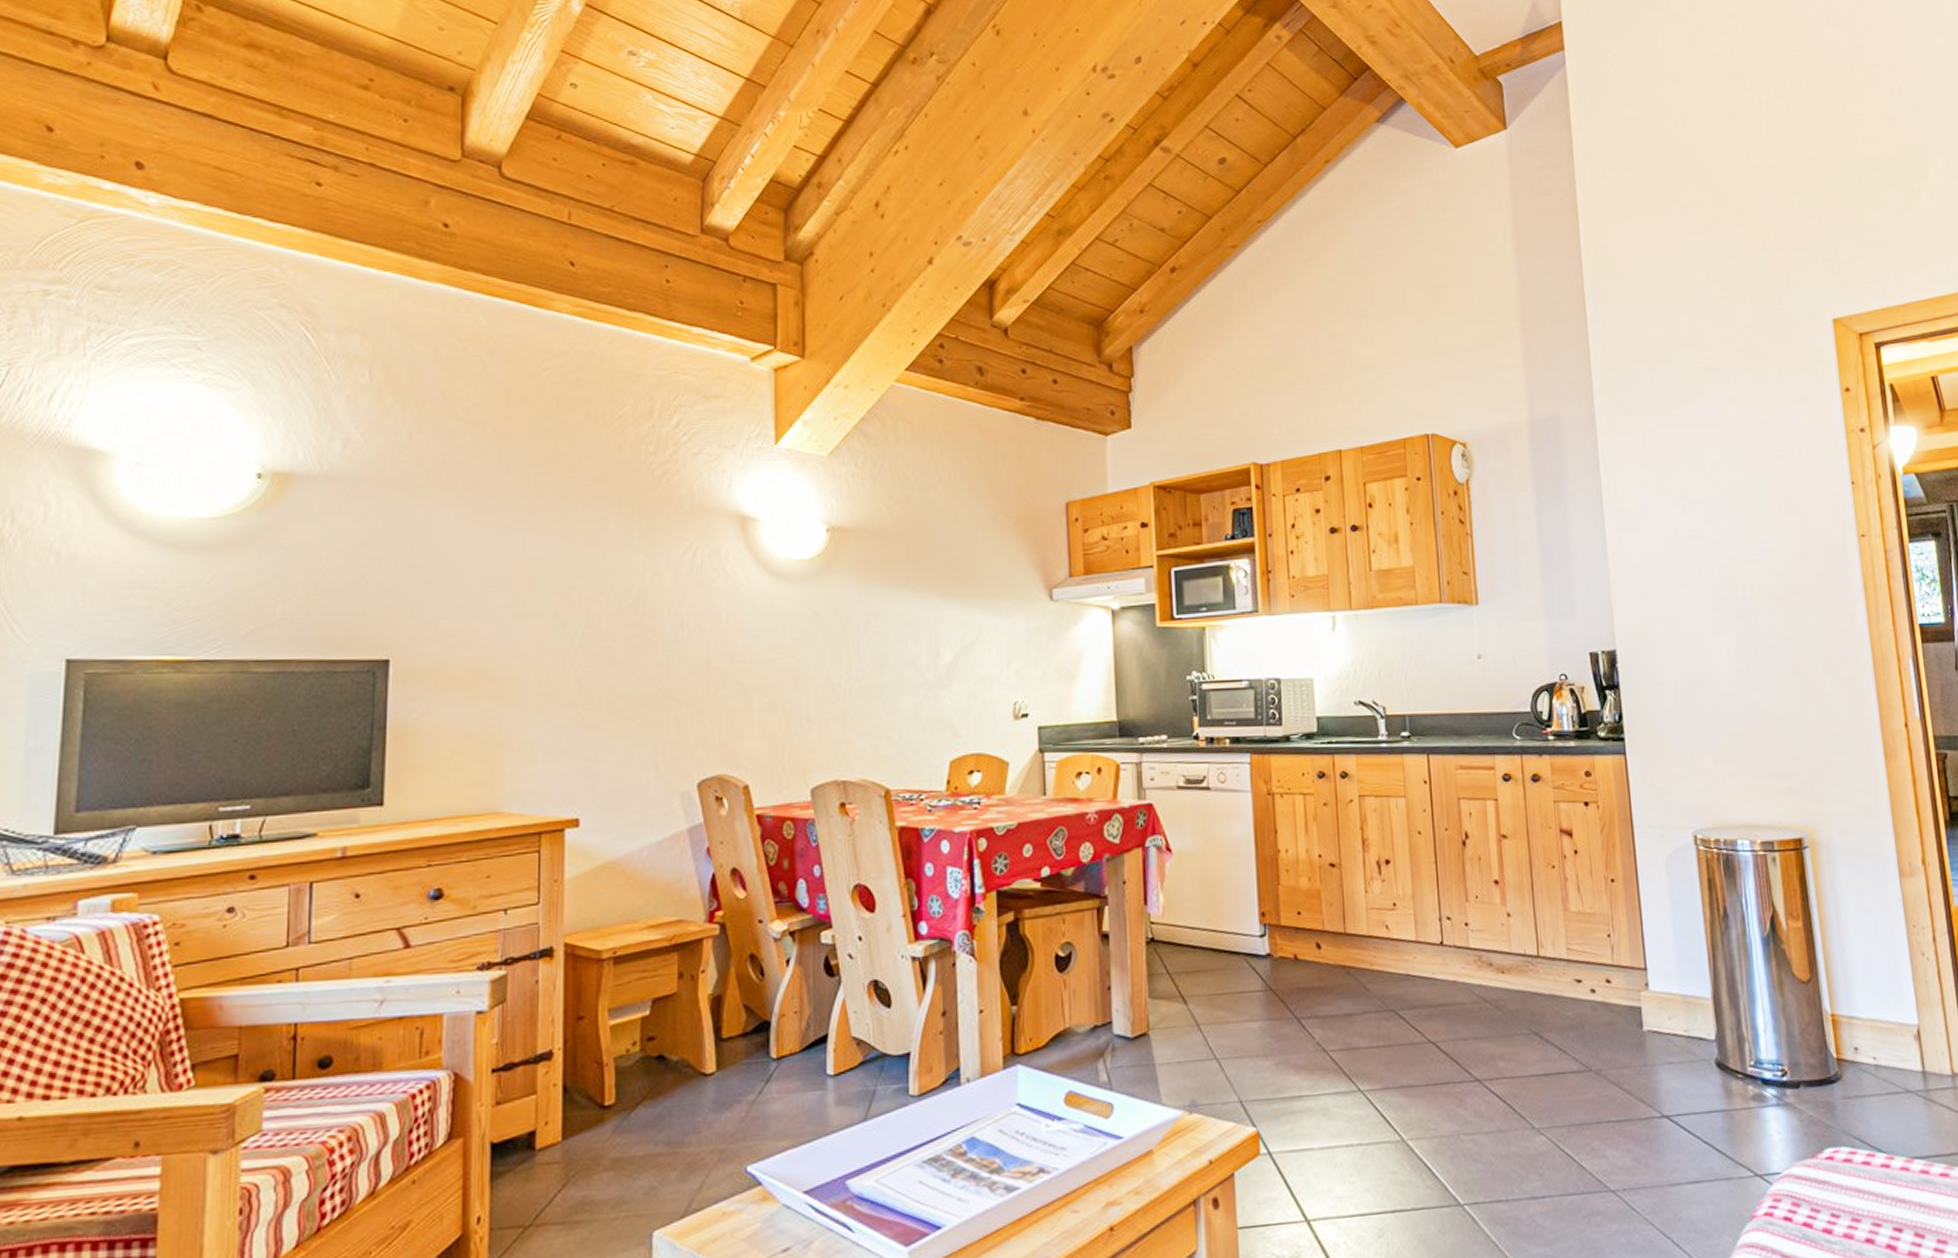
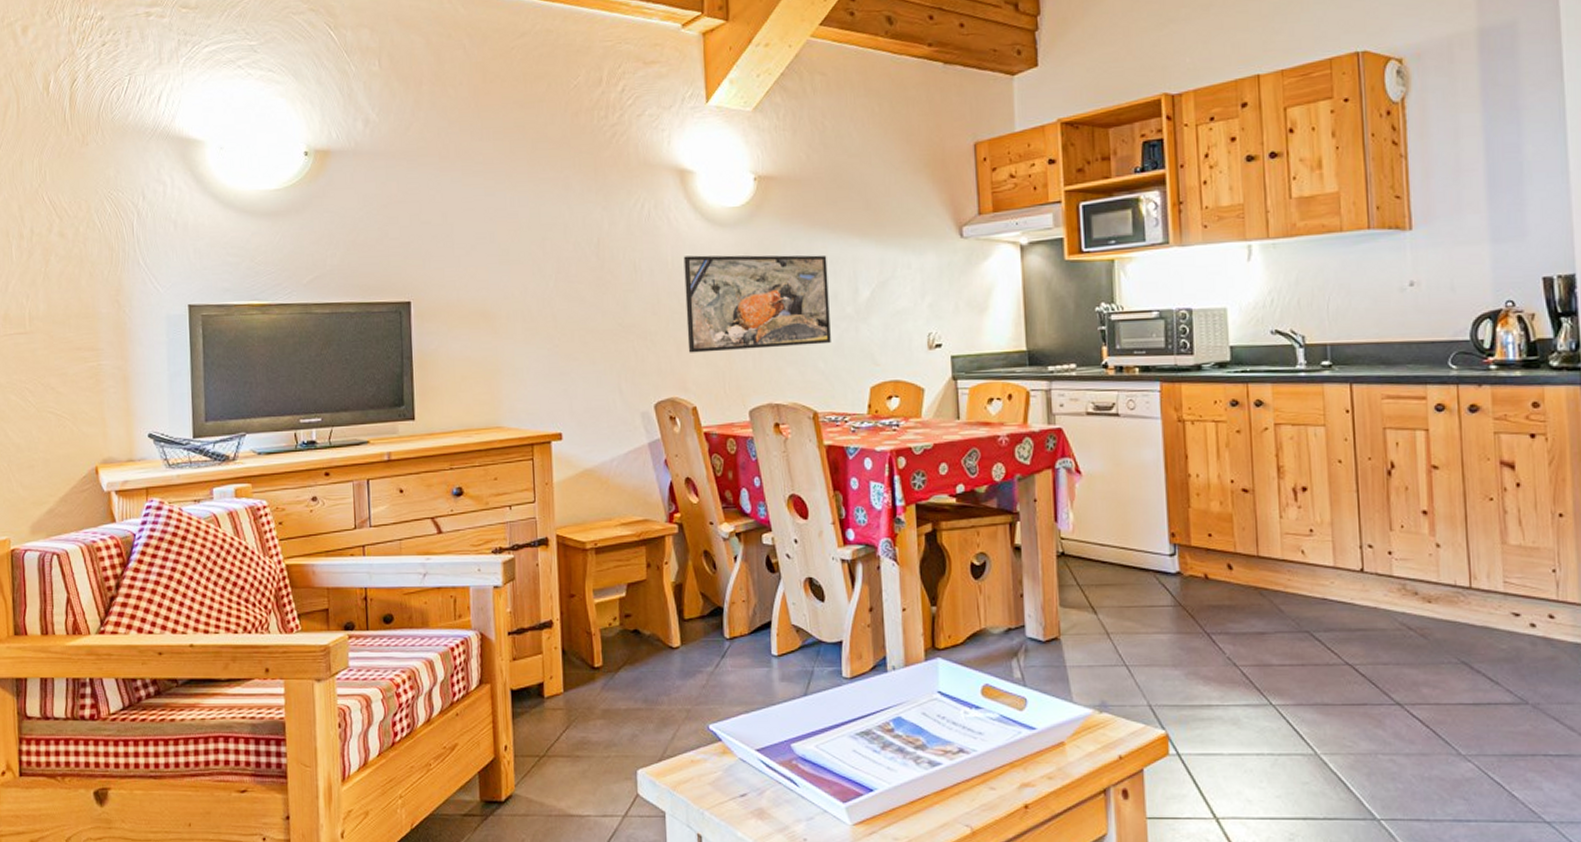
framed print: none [741,612,907,723] -> present [683,255,831,353]

